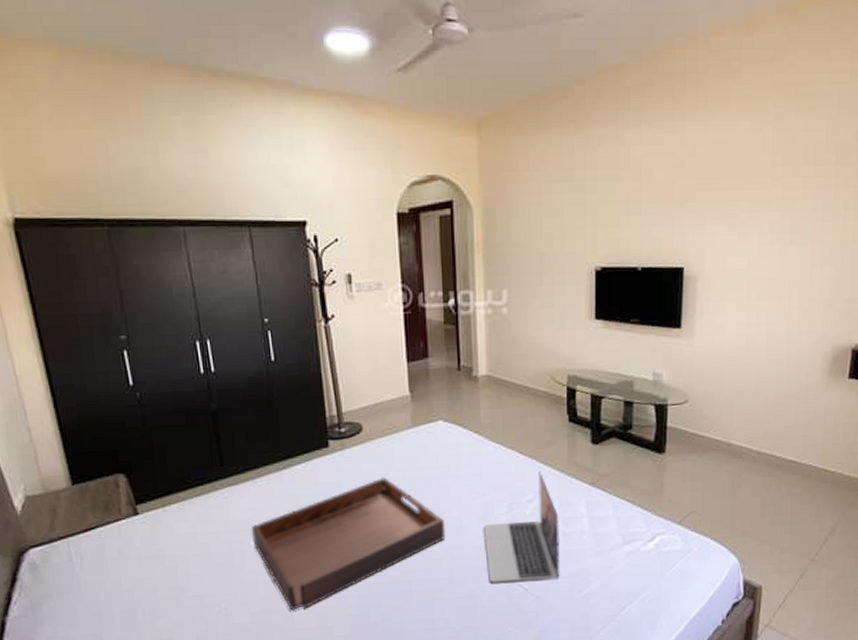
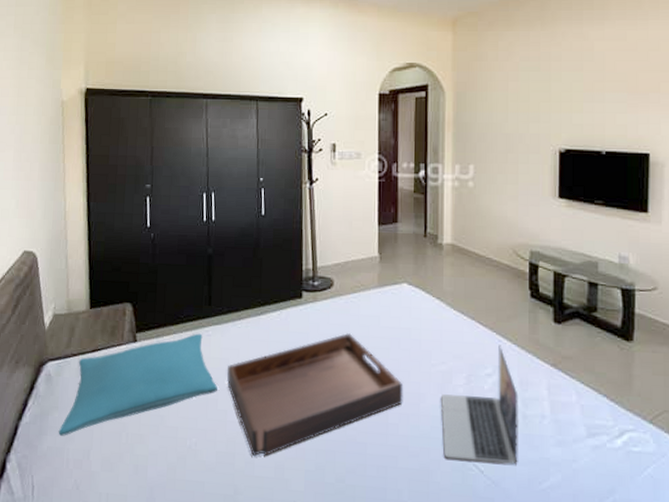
pillow: none [57,496,244,624] -> present [58,333,219,436]

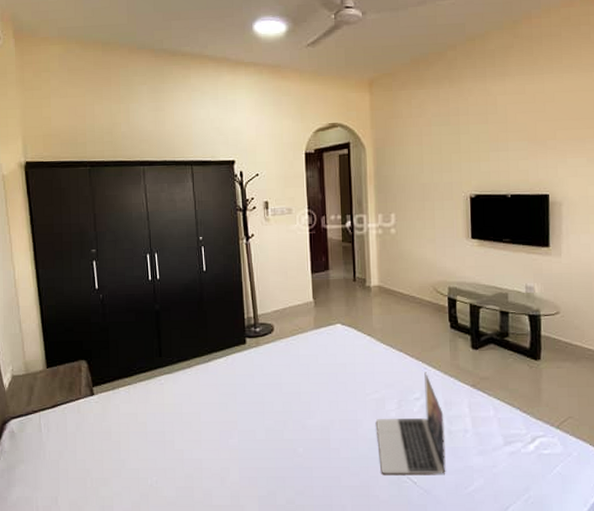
pillow: present [58,333,219,436] -> none [26,383,174,486]
serving tray: present [226,333,403,457] -> none [180,372,343,489]

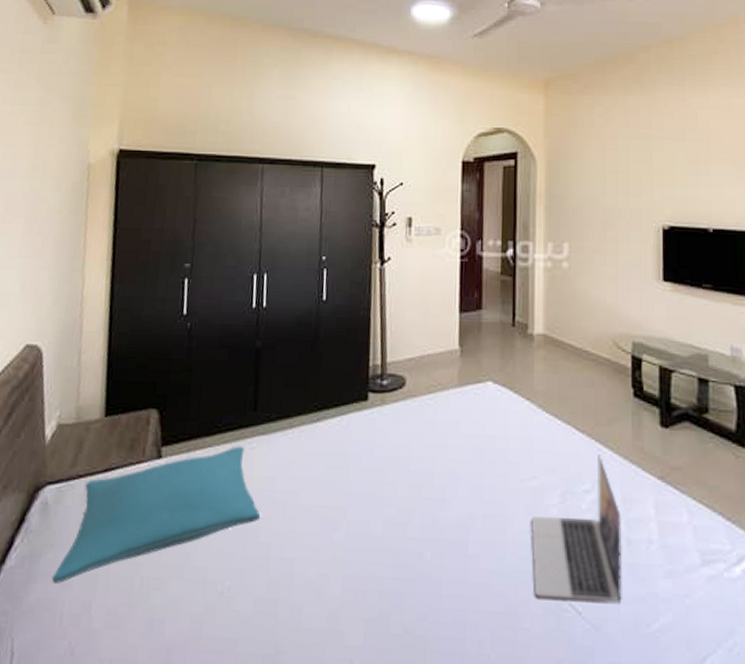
pillow: none [26,383,174,486] -> present [51,446,261,584]

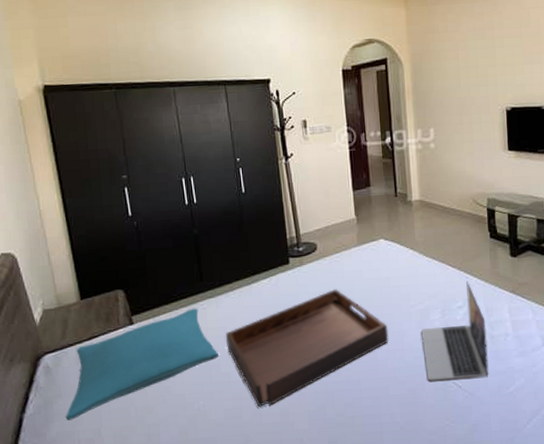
serving tray: none [271,443,487,603] -> present [225,289,389,408]

